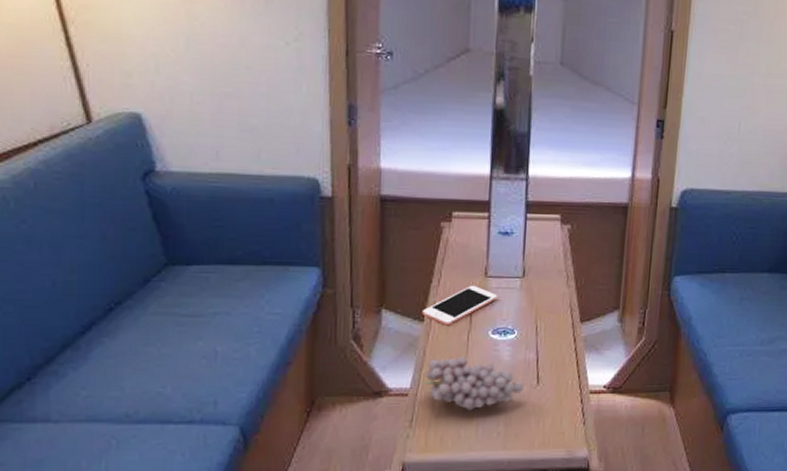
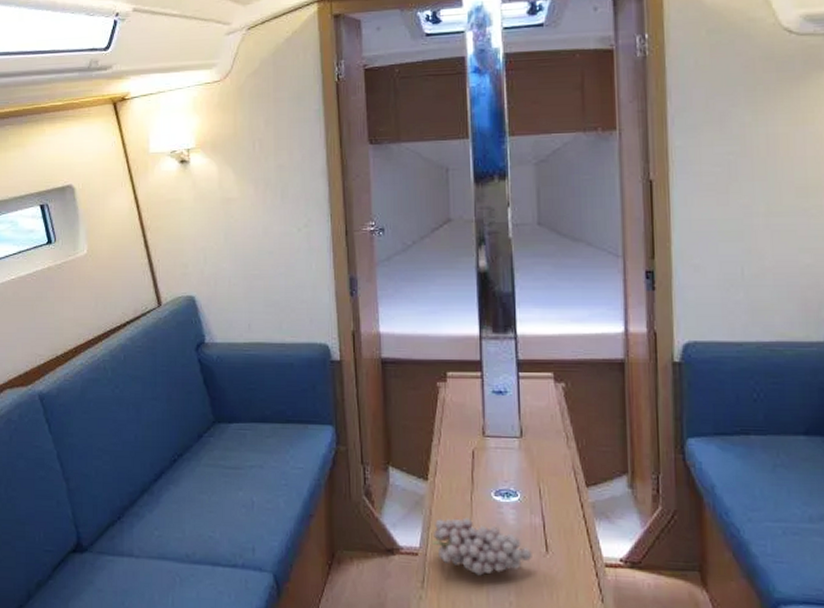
cell phone: present [421,285,498,326] -> none [425,444,498,486]

